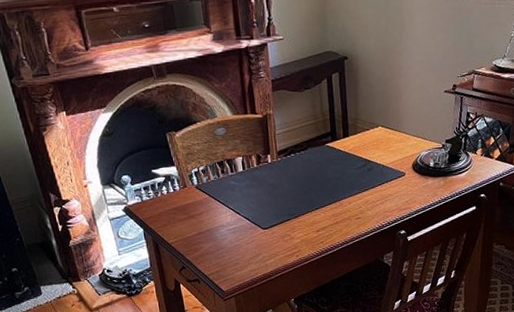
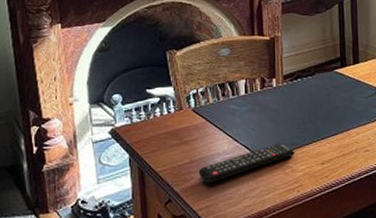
remote control: none [206,213,292,253] -> present [198,142,295,184]

